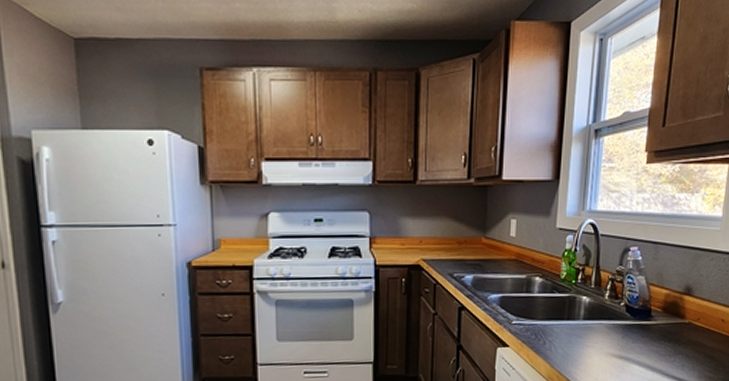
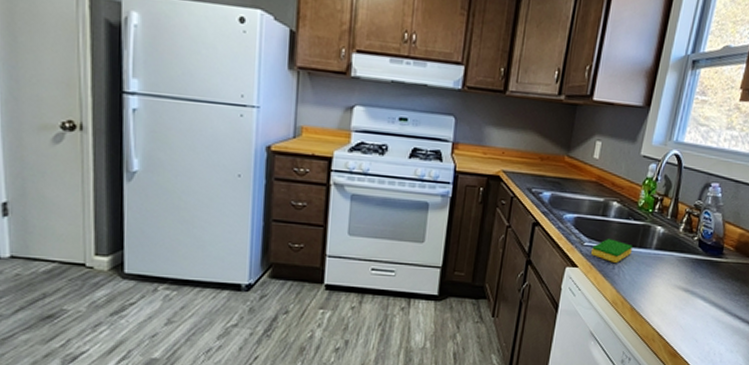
dish sponge: none [521,314,560,338] -> present [591,239,633,263]

